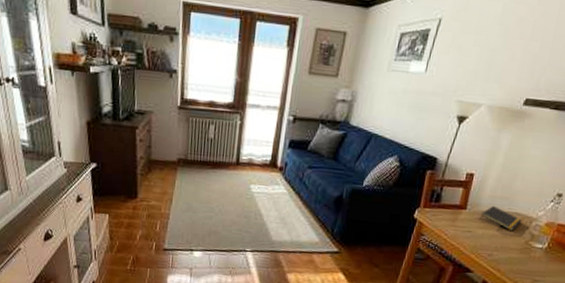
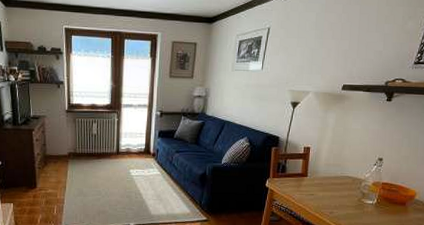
notepad: present [479,205,523,231] -> none [319,171,354,191]

